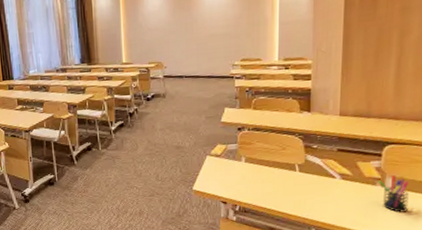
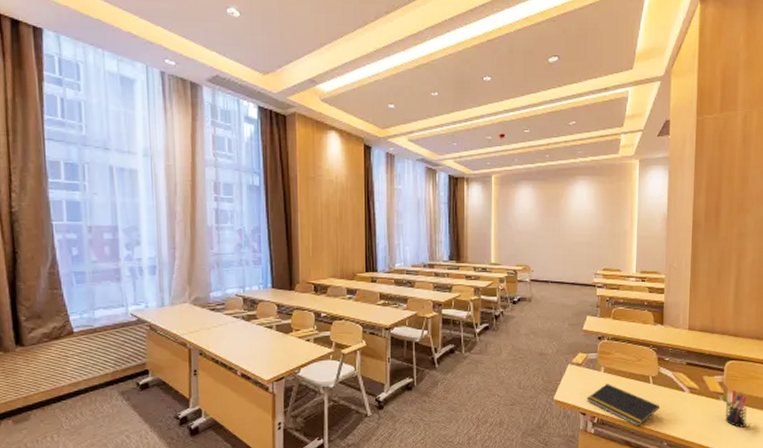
notepad: none [227,173,307,214] -> present [587,384,659,427]

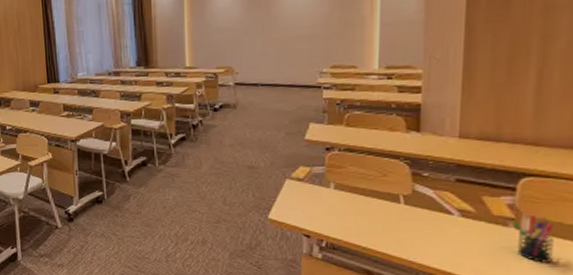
notepad: present [587,384,659,427] -> none [312,203,414,254]

